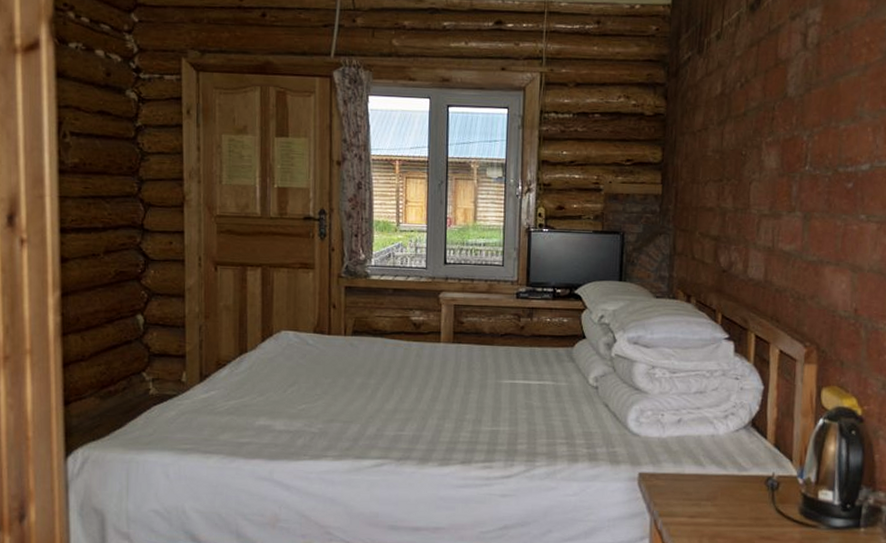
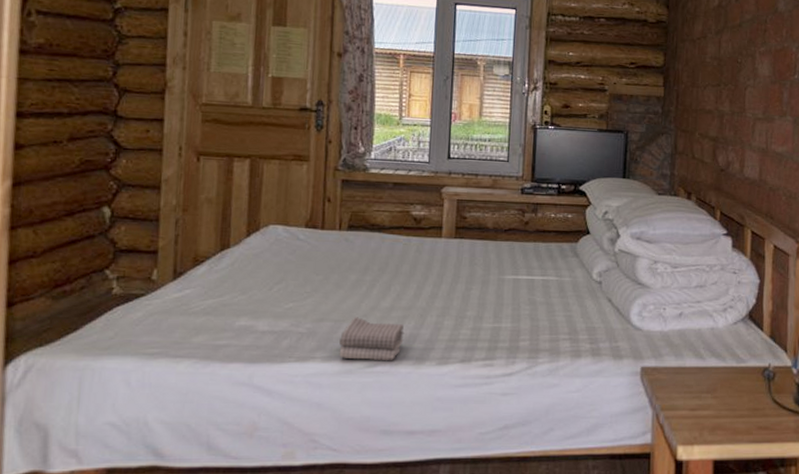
towel: none [348,418,408,461] -> present [339,317,405,361]

